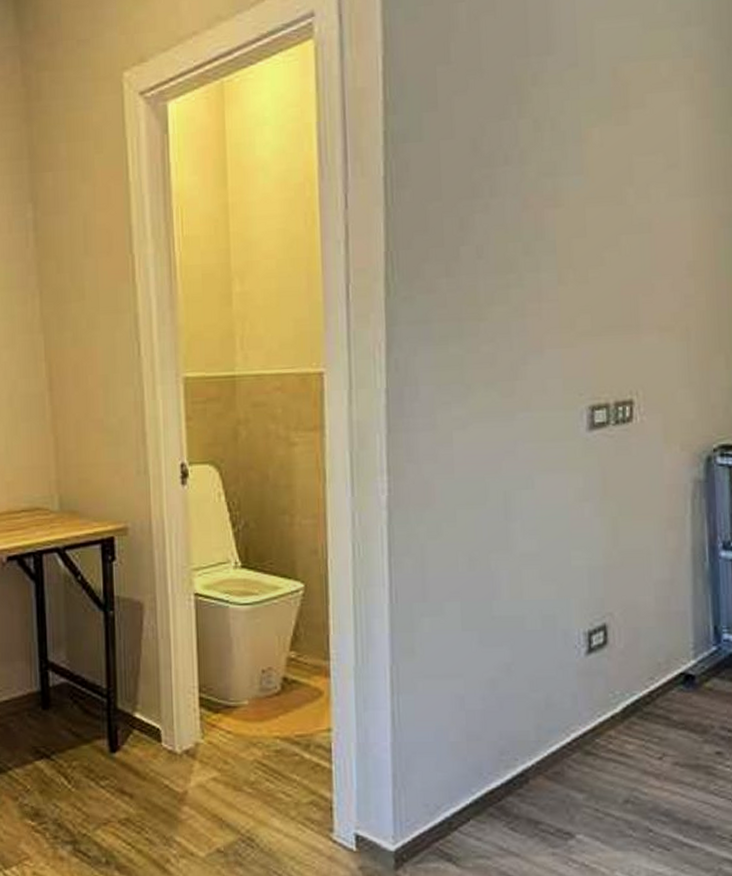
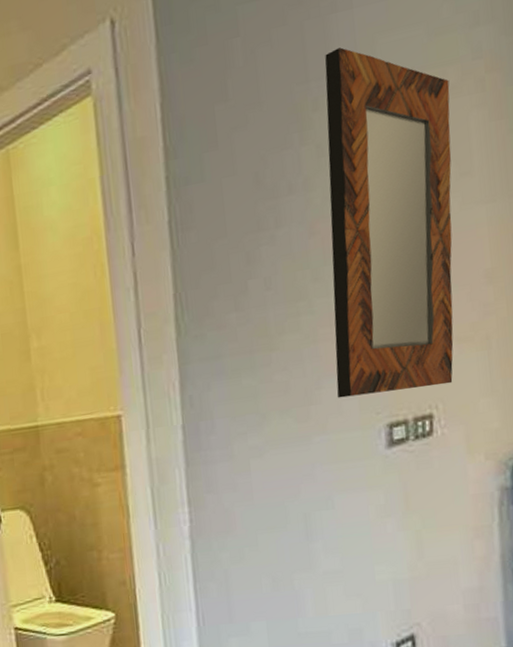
home mirror: none [542,27,661,376] -> present [325,47,454,398]

